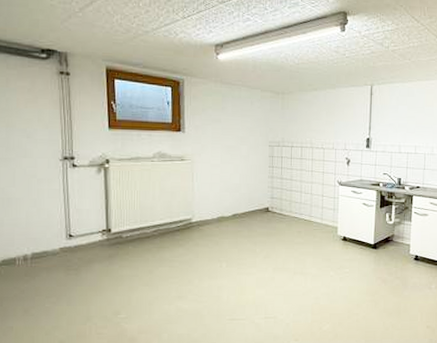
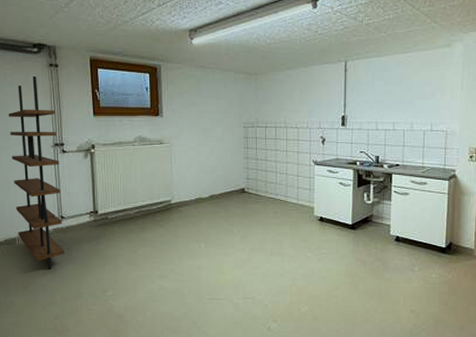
shelving unit: none [9,84,72,292] -> present [8,76,64,269]

